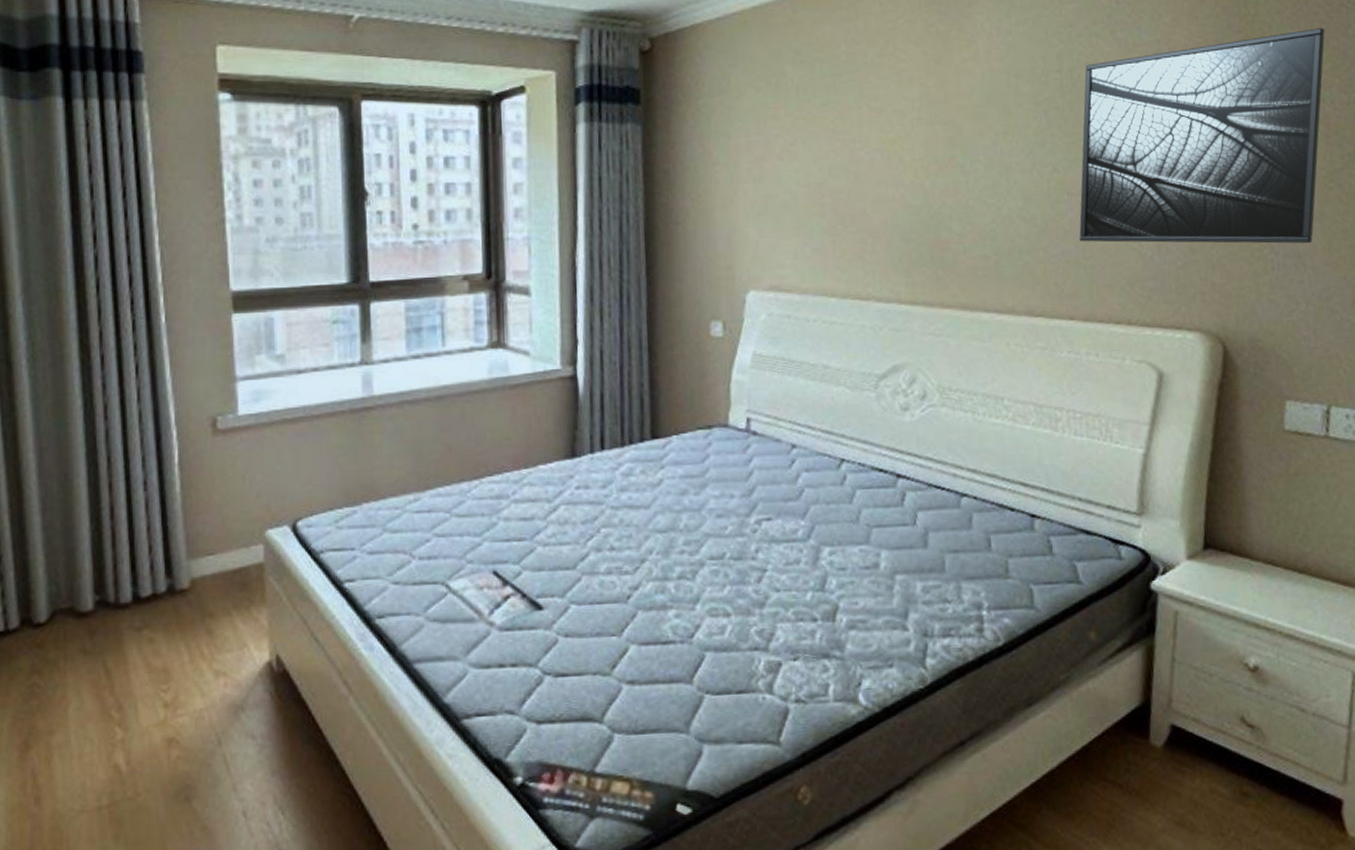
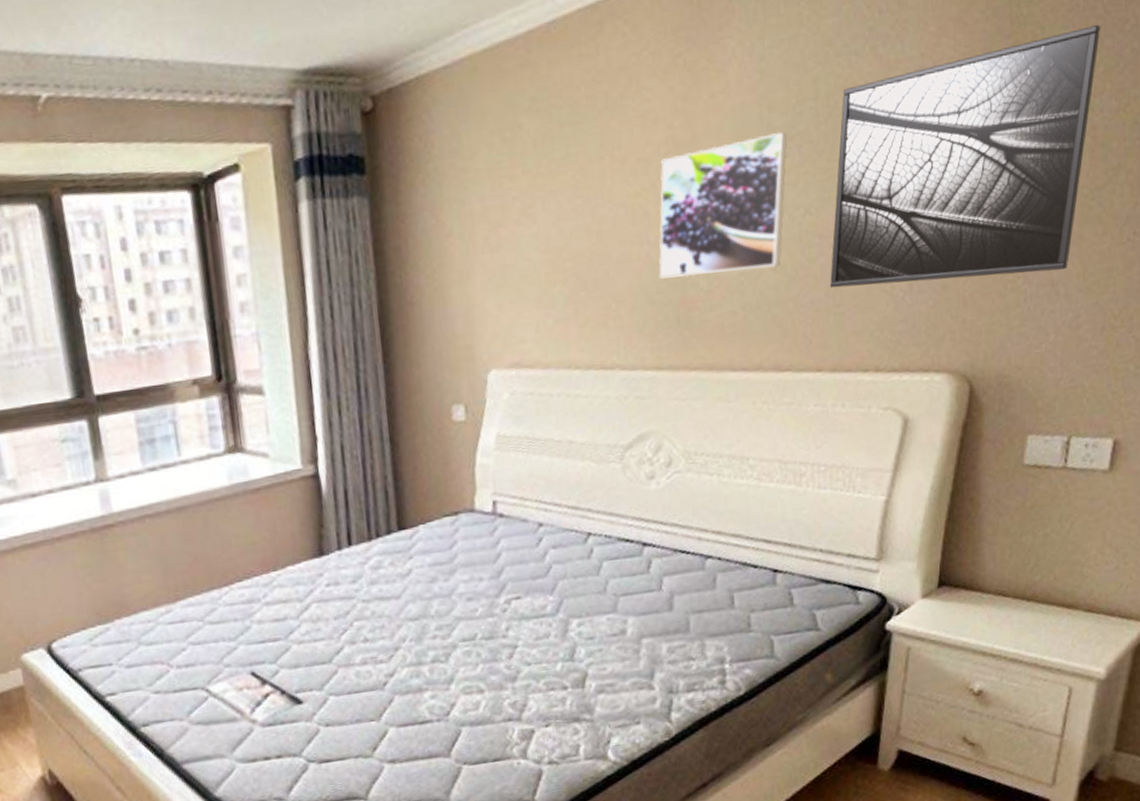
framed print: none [913,98,1035,220] -> present [658,132,788,279]

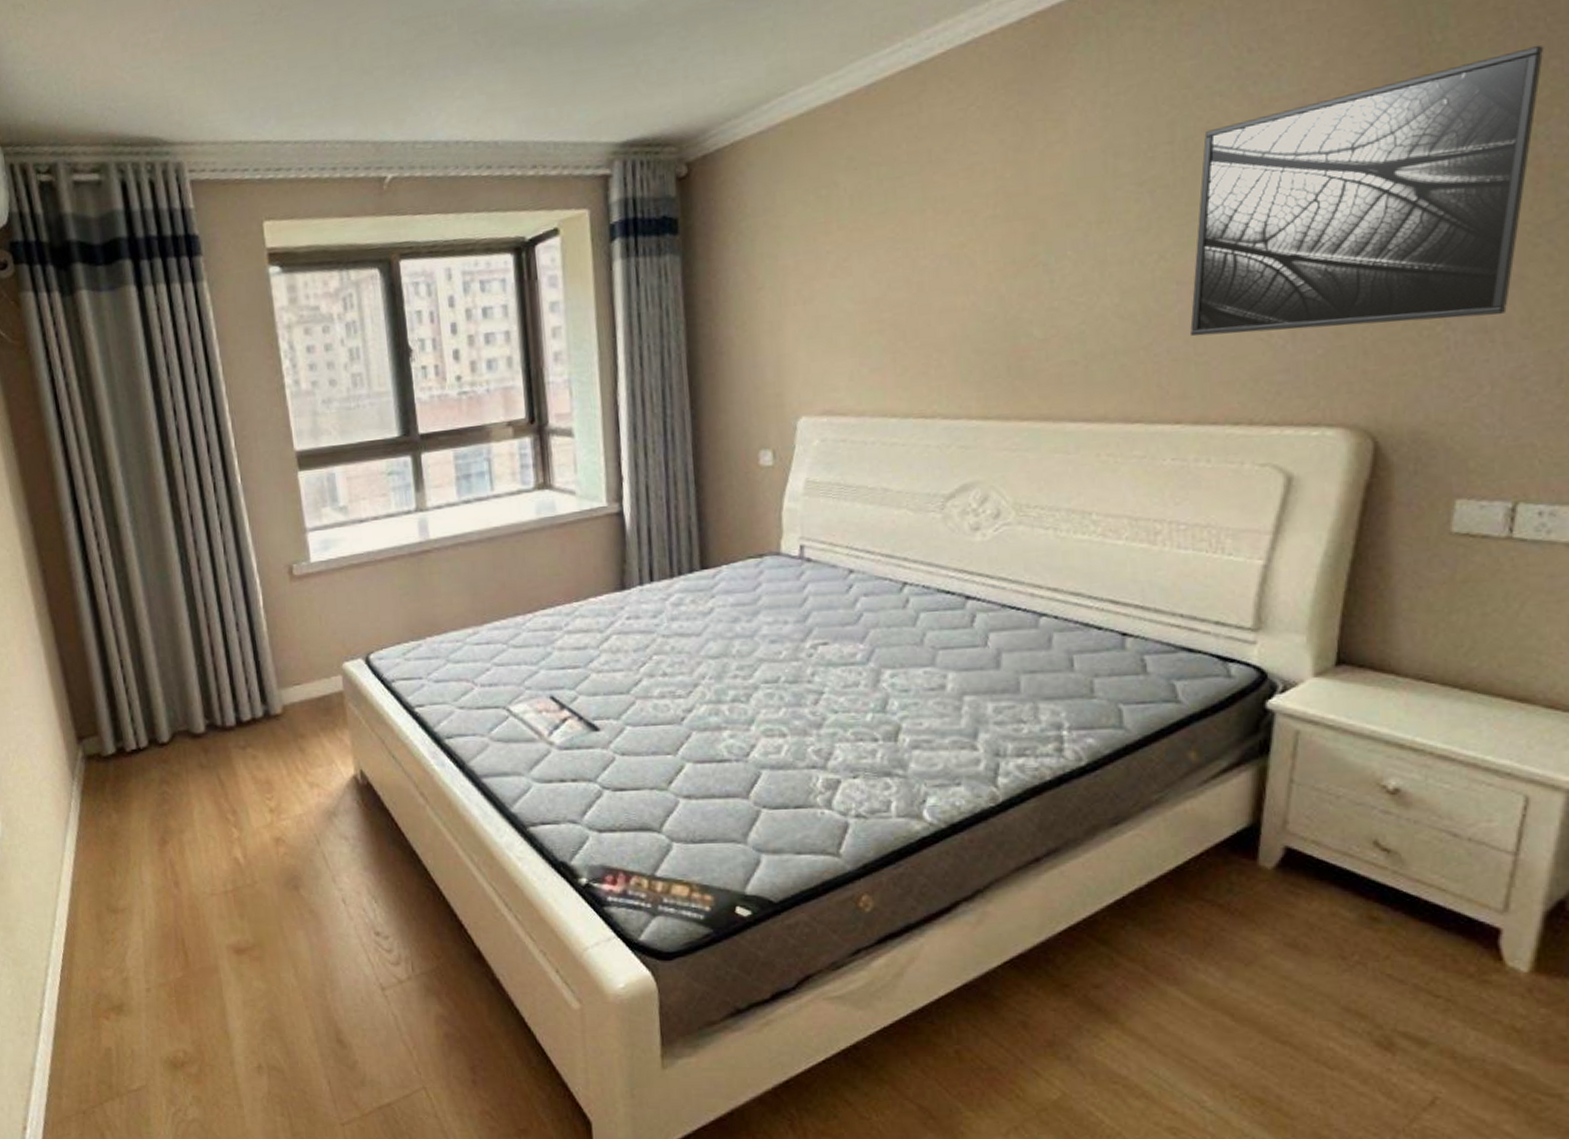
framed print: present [658,132,788,279] -> none [986,178,1138,328]

